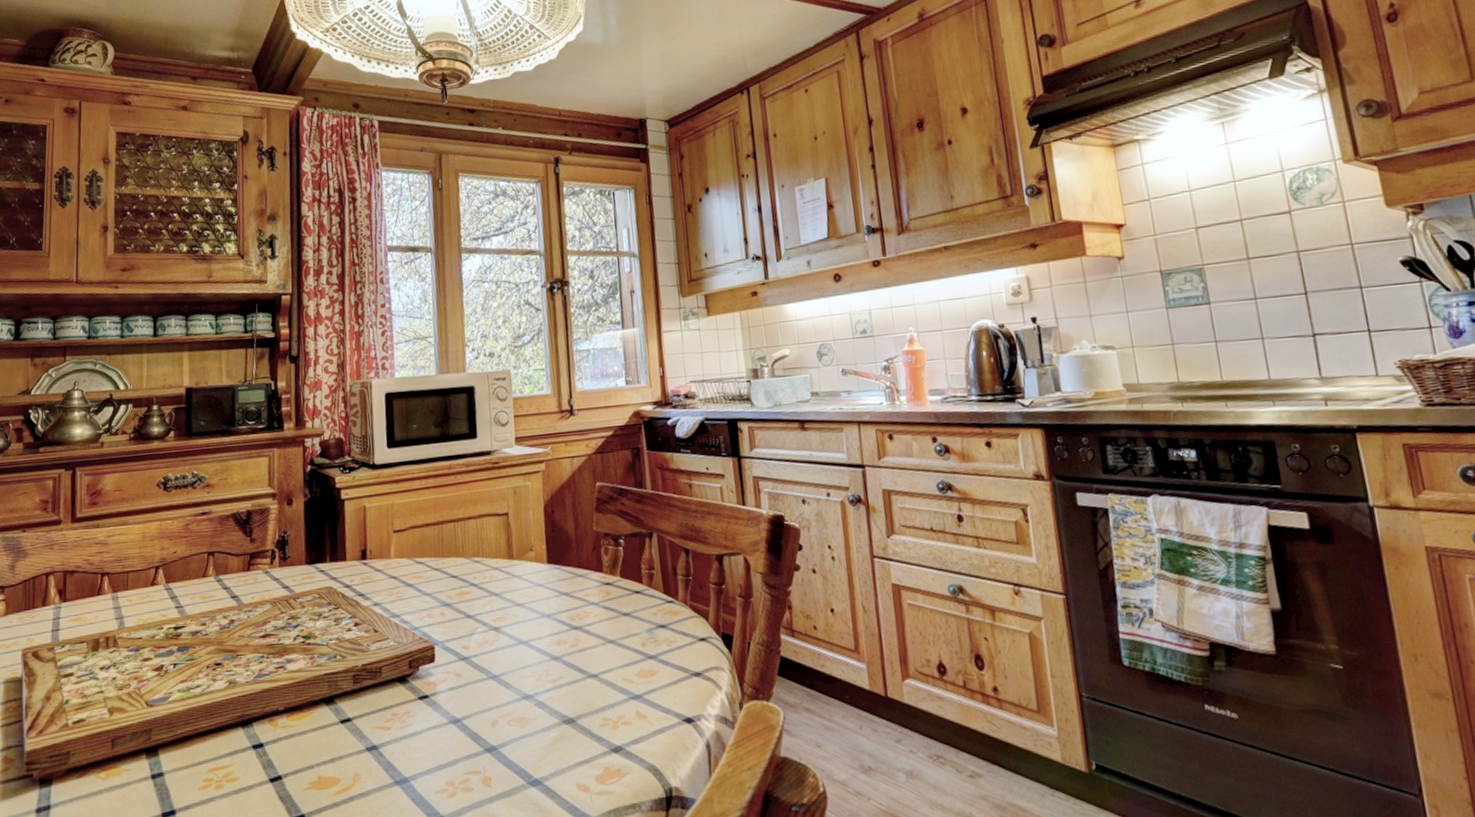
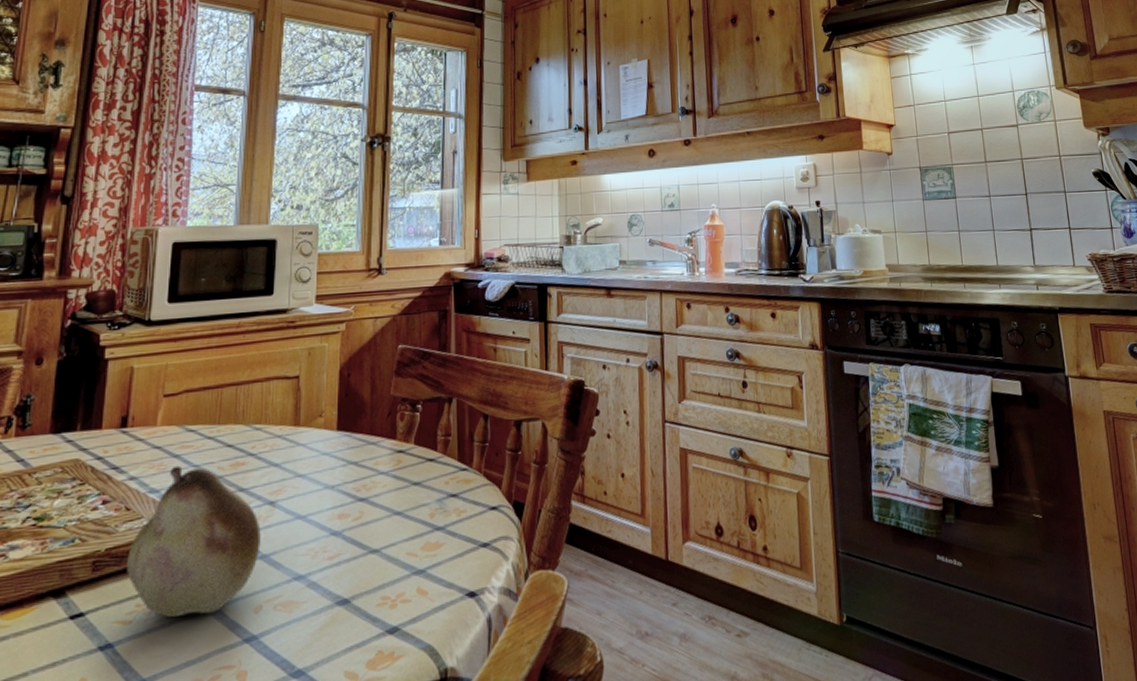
fruit: none [380,593,491,726] -> present [127,465,261,618]

